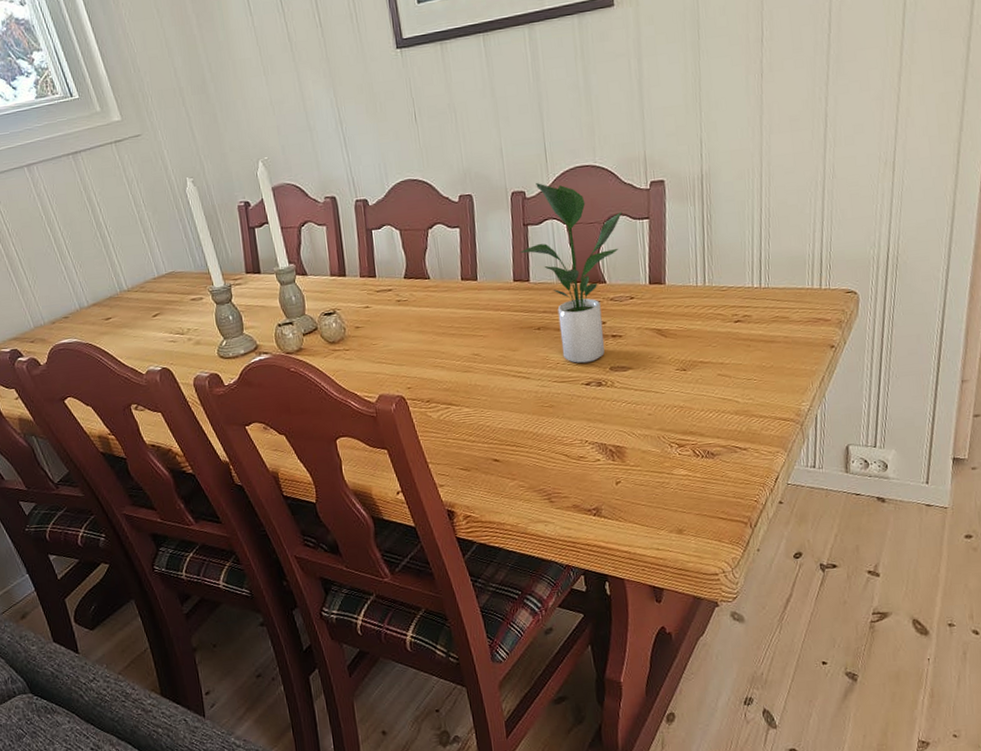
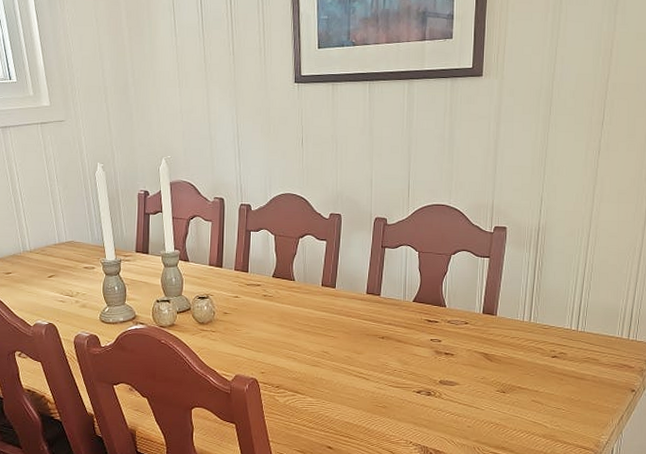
potted plant: present [519,182,623,364] -> none [375,212,468,374]

